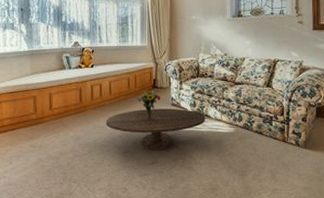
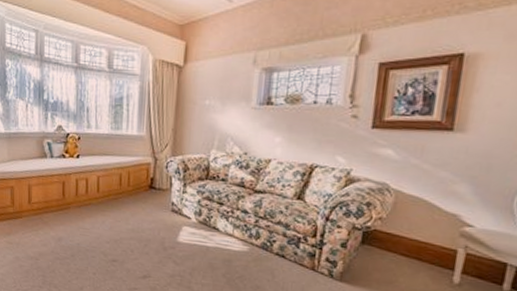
coffee table: present [105,109,205,151] -> none [91,213,213,264]
bouquet: present [137,90,161,118] -> none [129,191,159,225]

